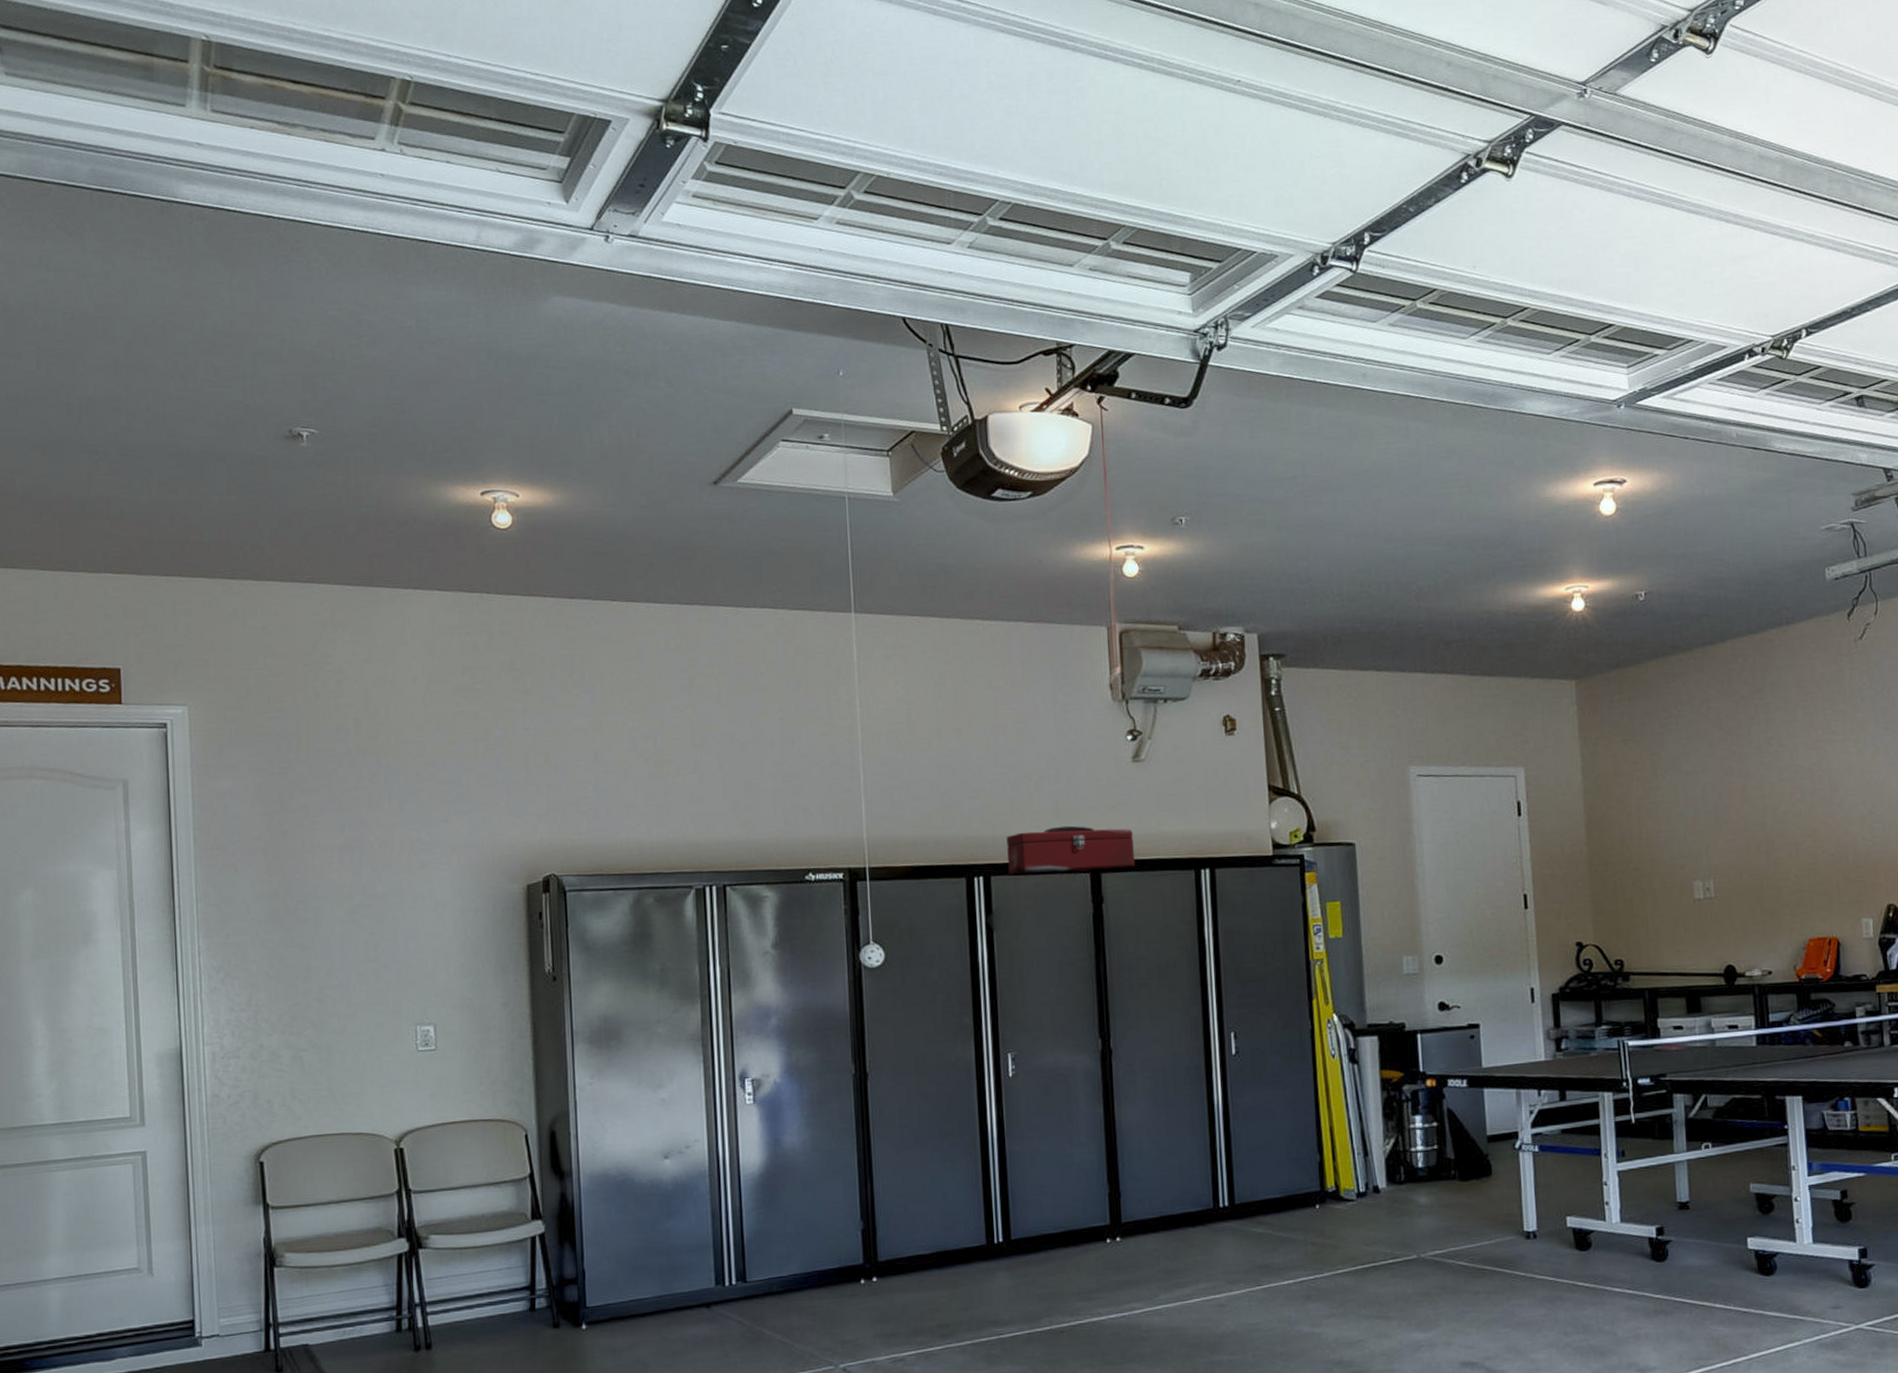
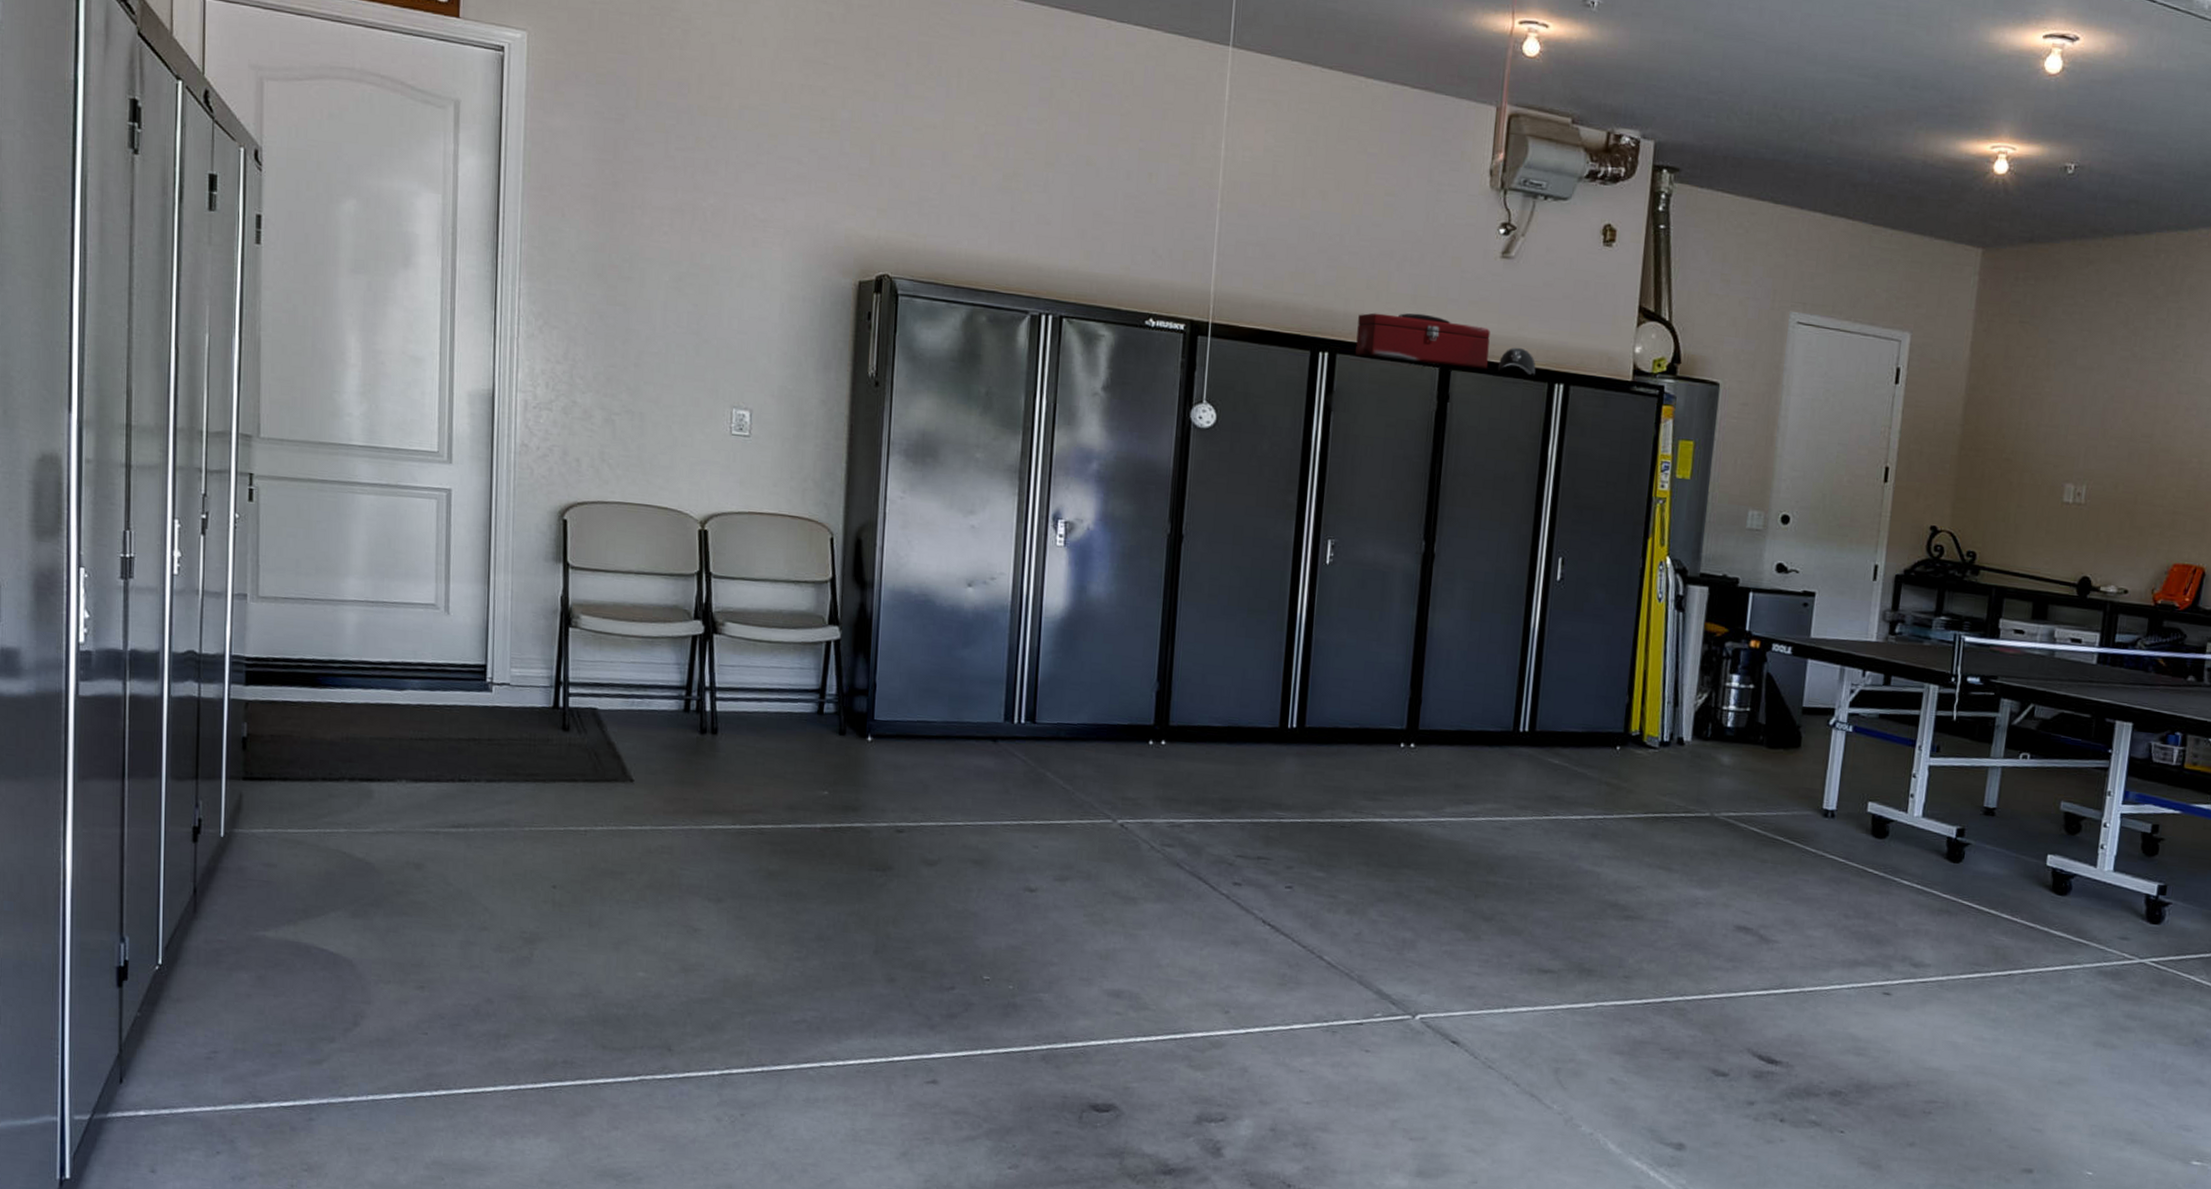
baseball cap: none [1144,841,1181,869] -> present [1497,347,1536,377]

